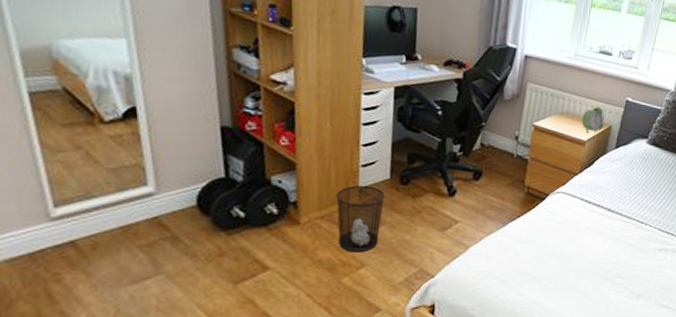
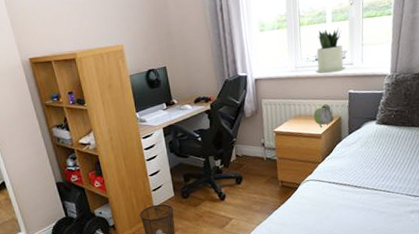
planter: none [596,18,635,74] -> present [316,27,346,74]

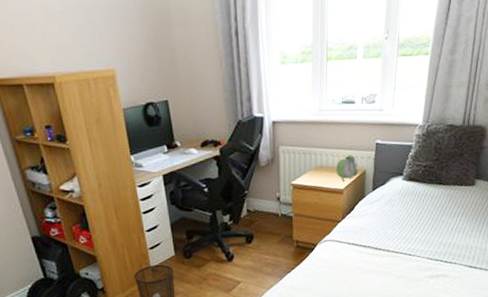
planter: present [316,27,346,74] -> none [342,65,375,120]

